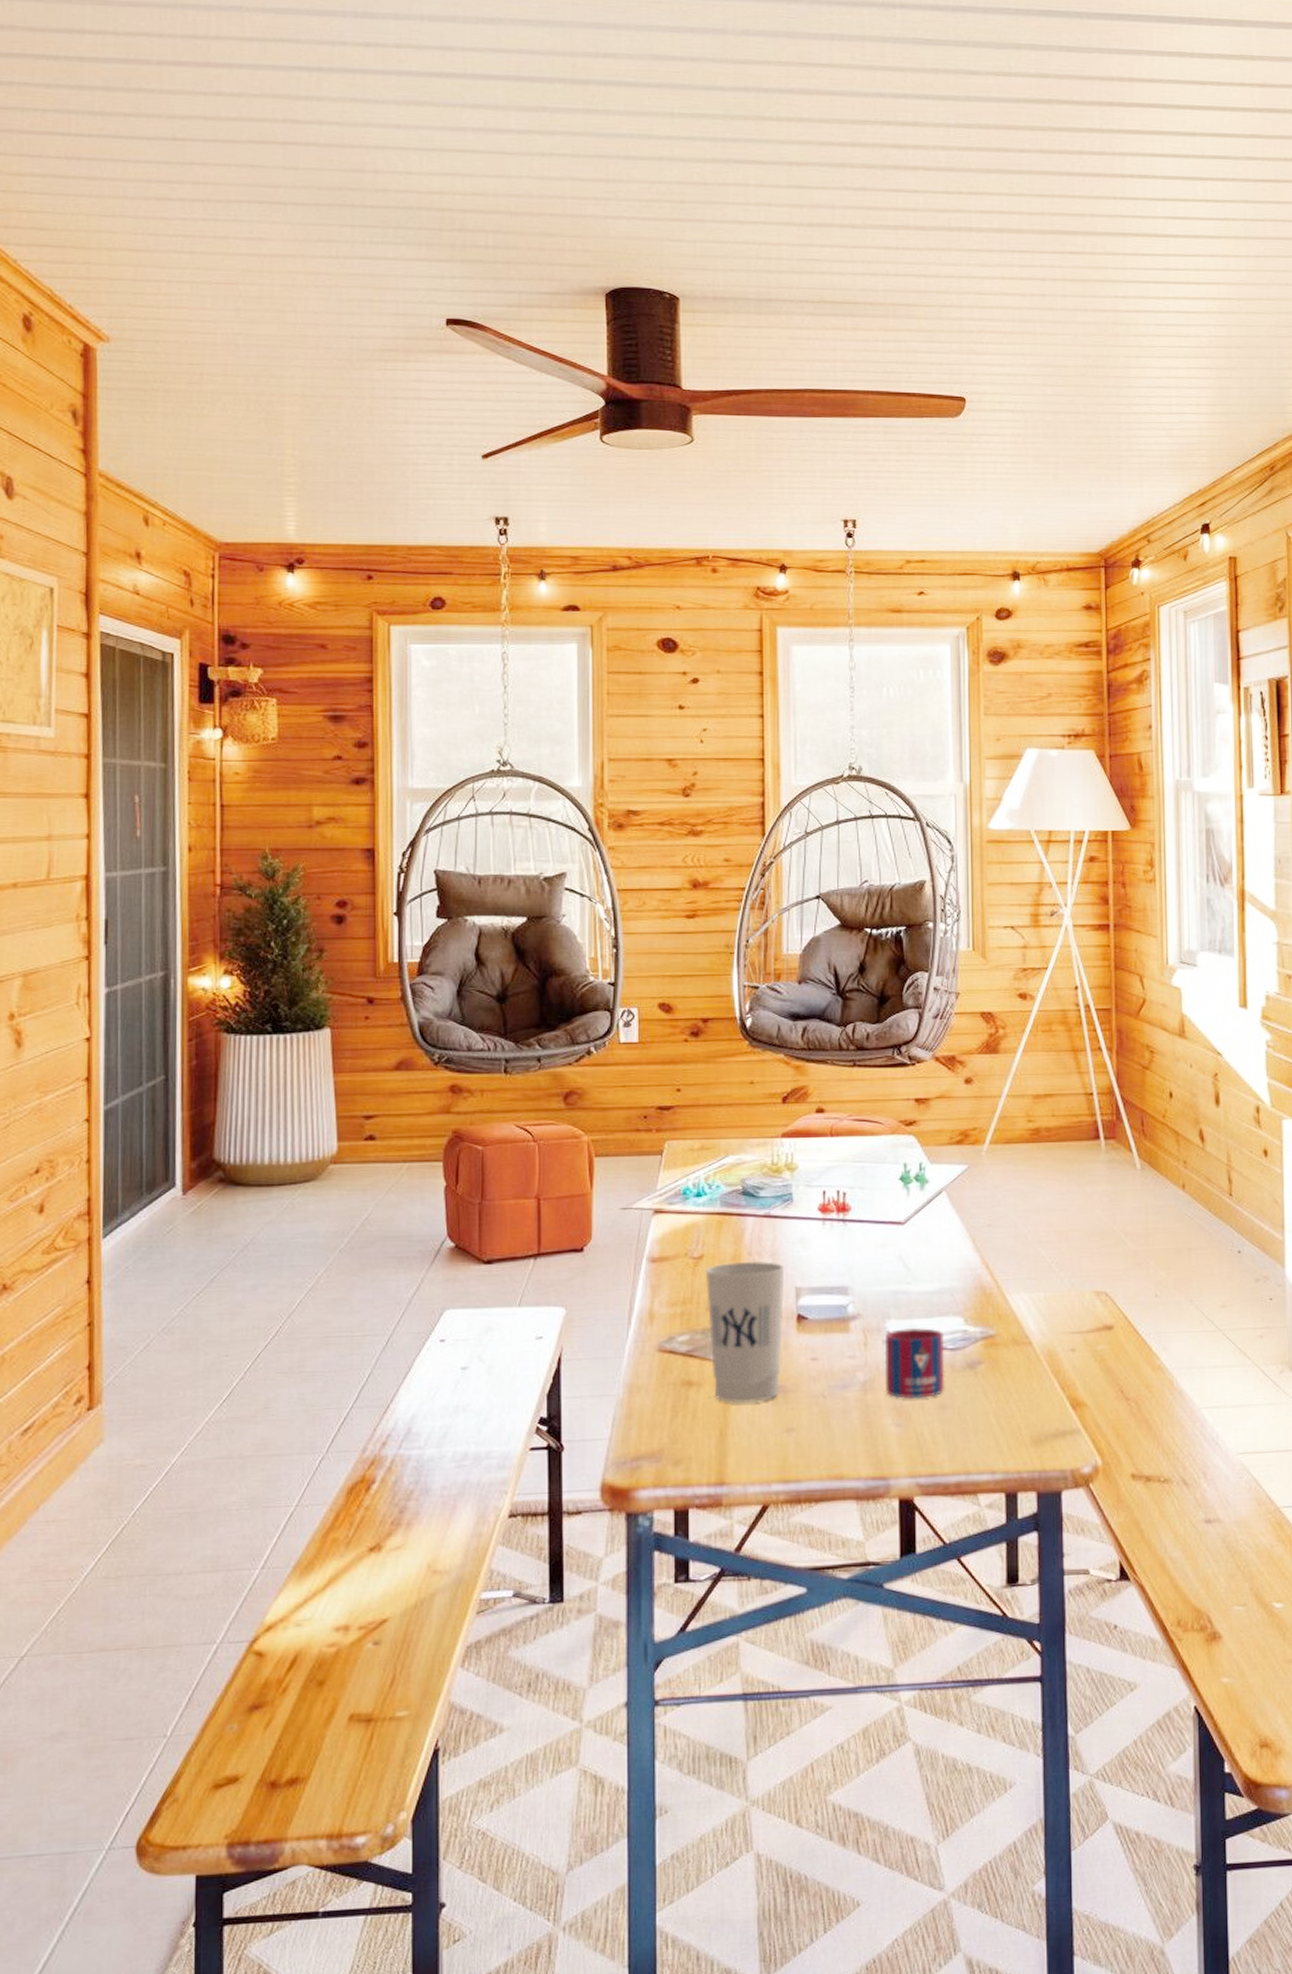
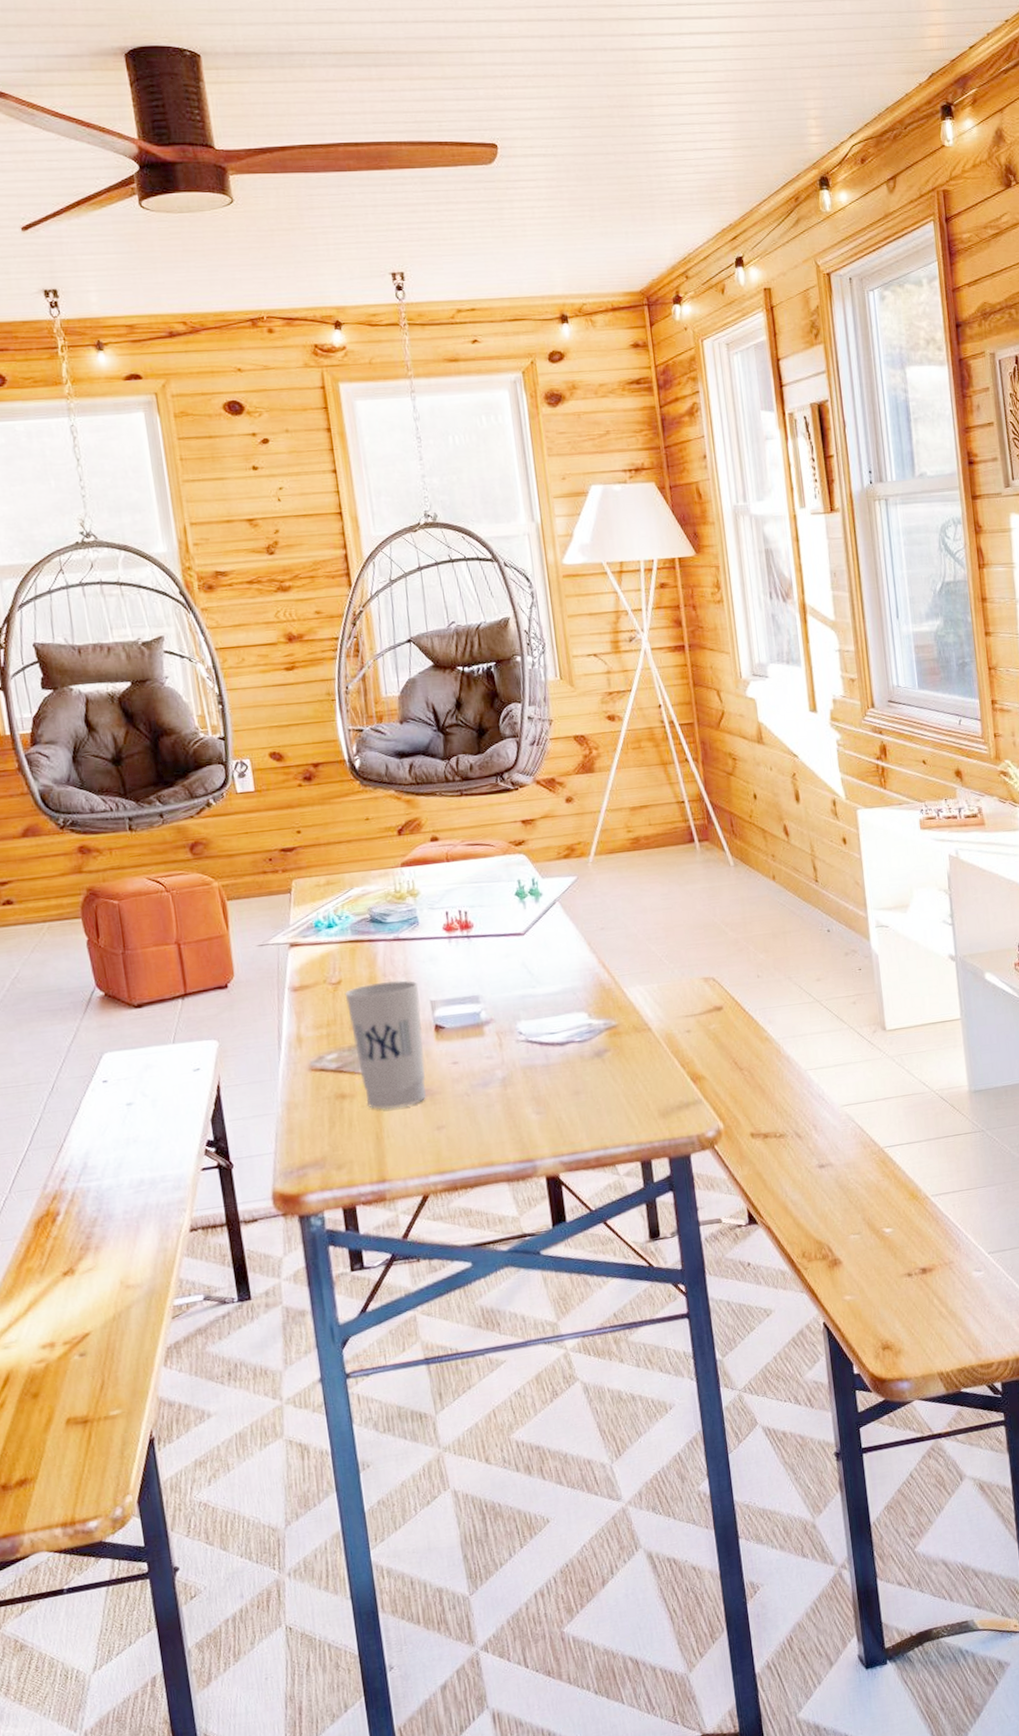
mug: present [884,1327,945,1399] -> none [518,1024,577,1090]

